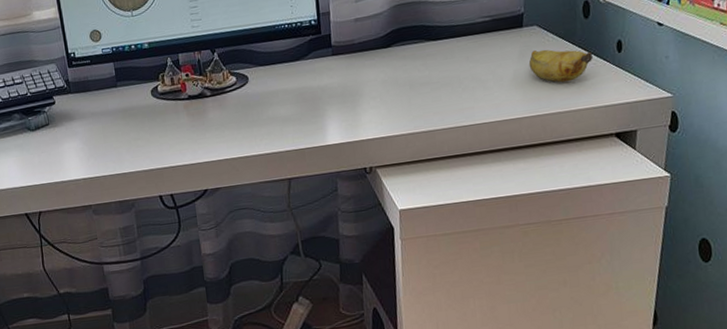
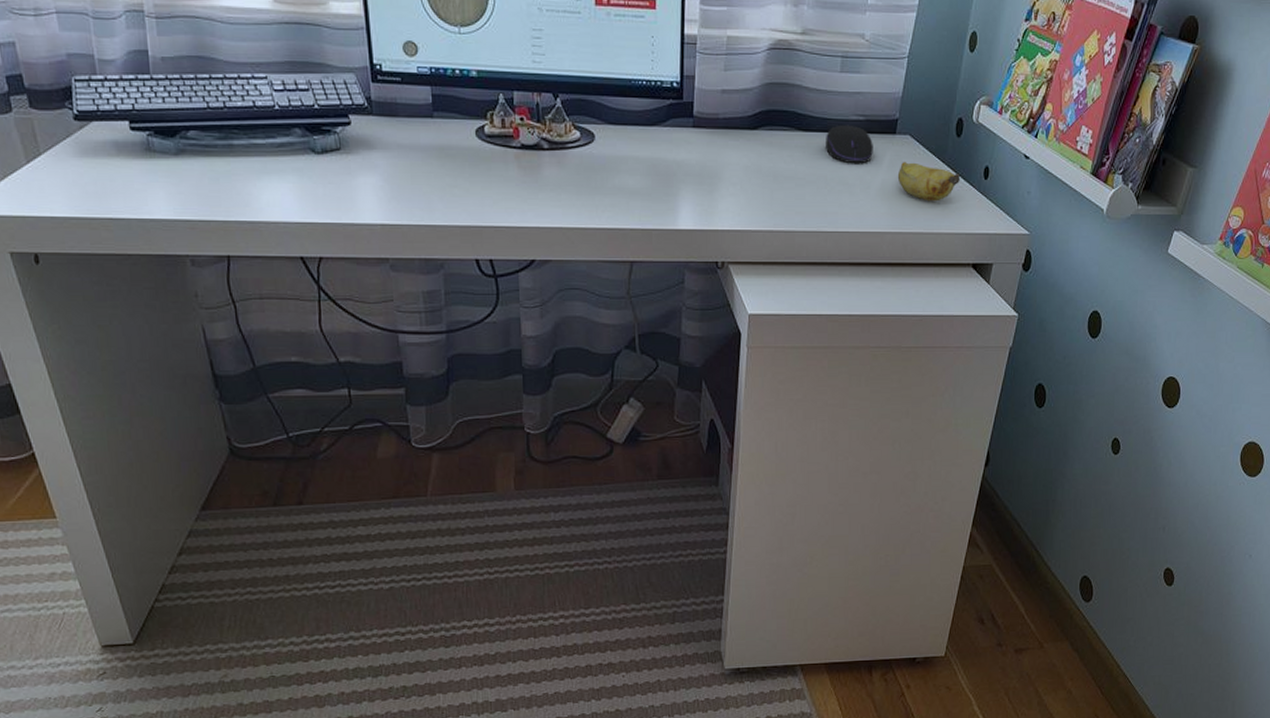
computer mouse: none [455,27,503,61] -> present [826,124,873,163]

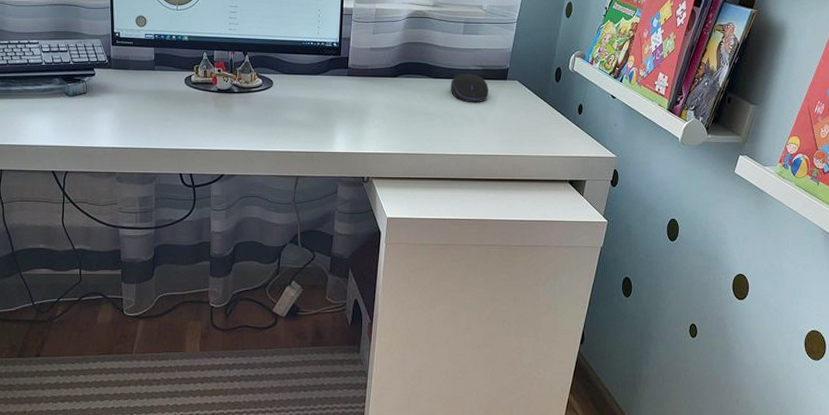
banana: present [897,162,960,202] -> none [508,101,558,132]

